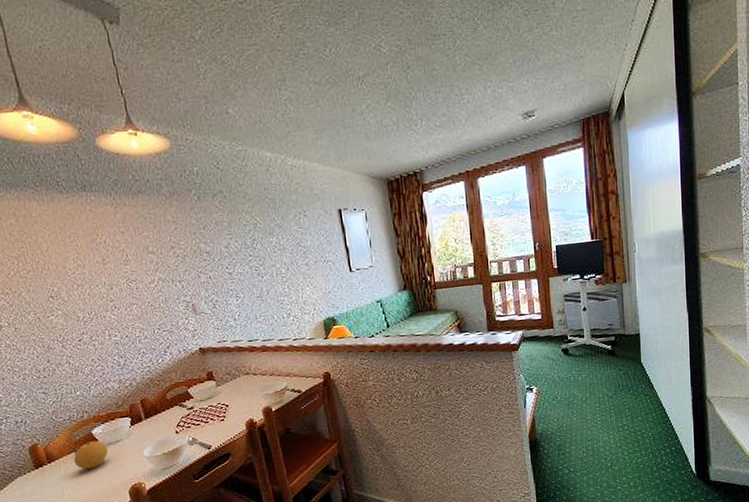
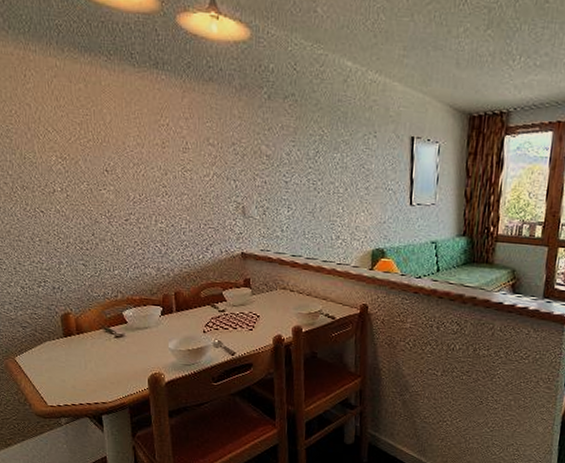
fruit: present [73,440,108,469] -> none [101,322,135,349]

